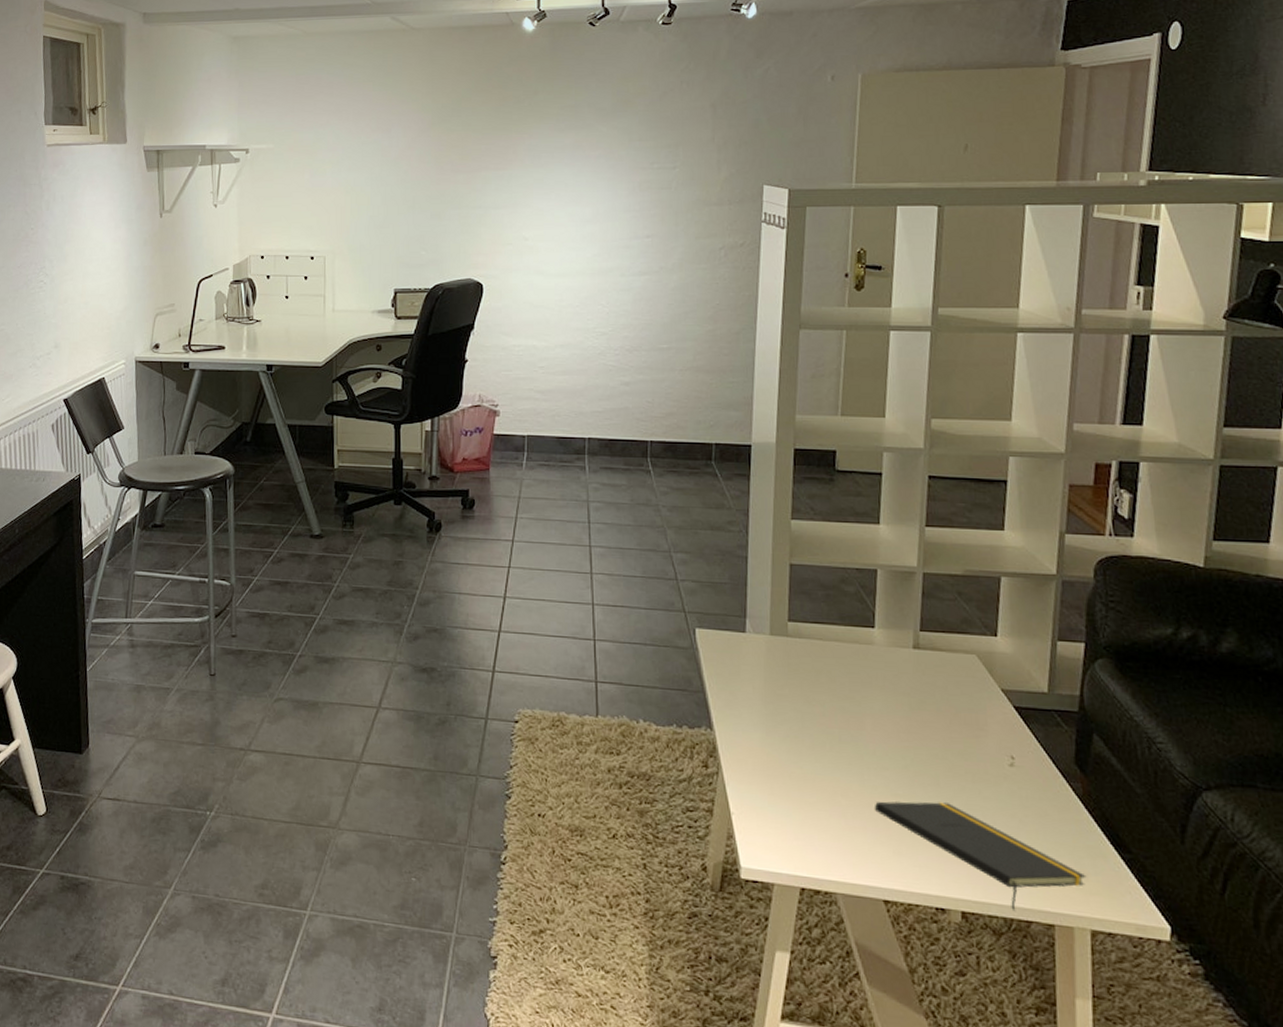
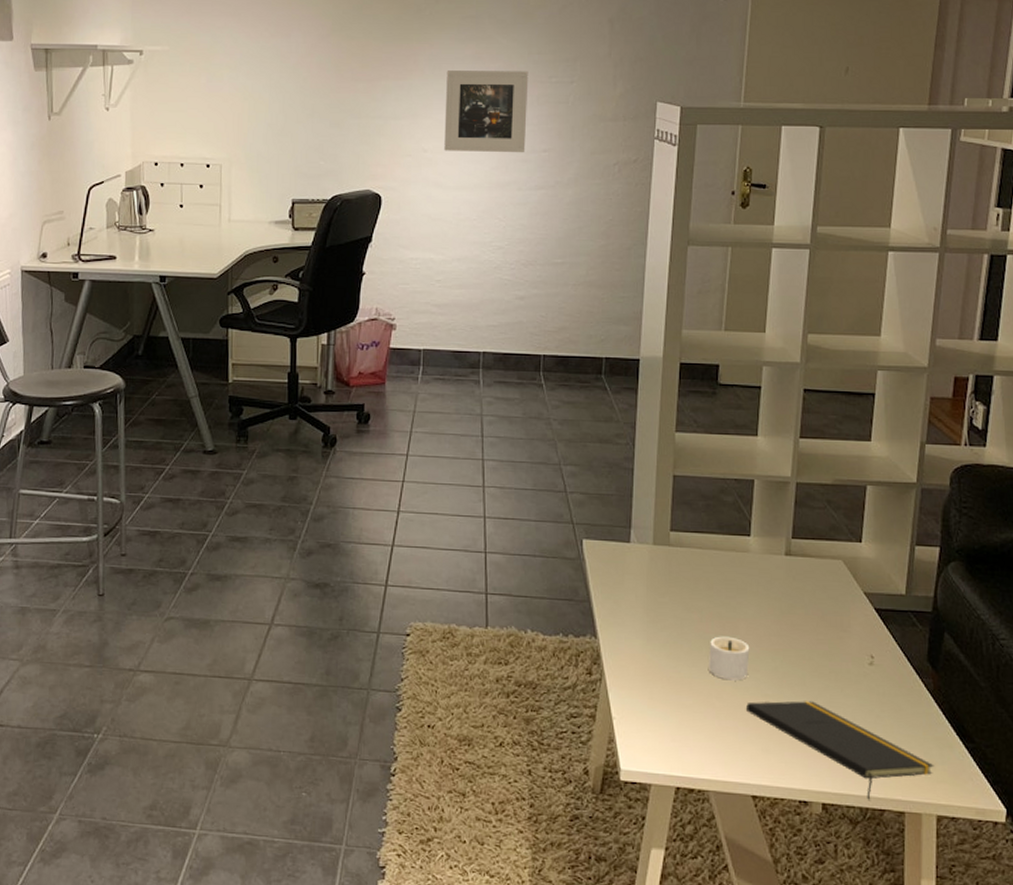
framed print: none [545,158,630,240] -> present [444,71,529,153]
candle: none [833,731,877,779] -> present [709,636,750,681]

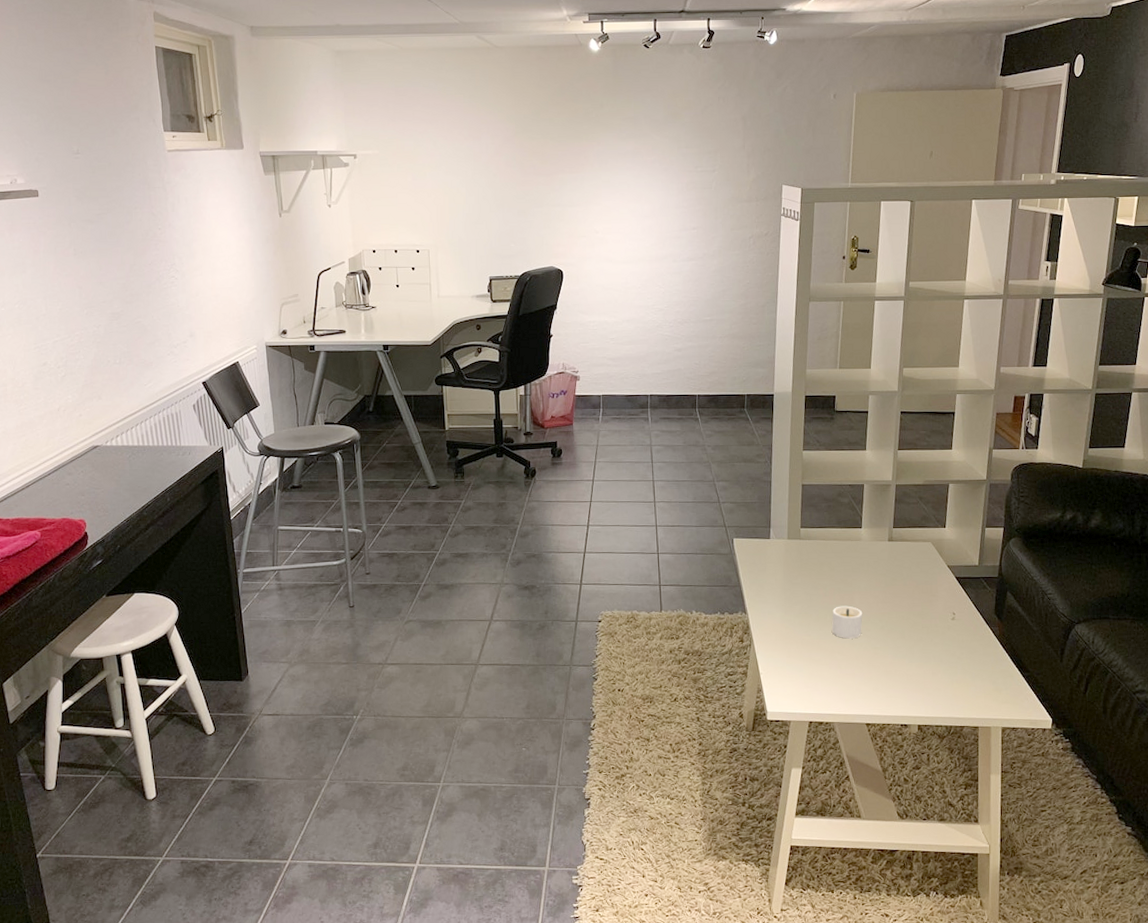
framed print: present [444,71,529,153] -> none [612,162,679,232]
notepad: present [746,701,934,800] -> none [861,650,1000,720]

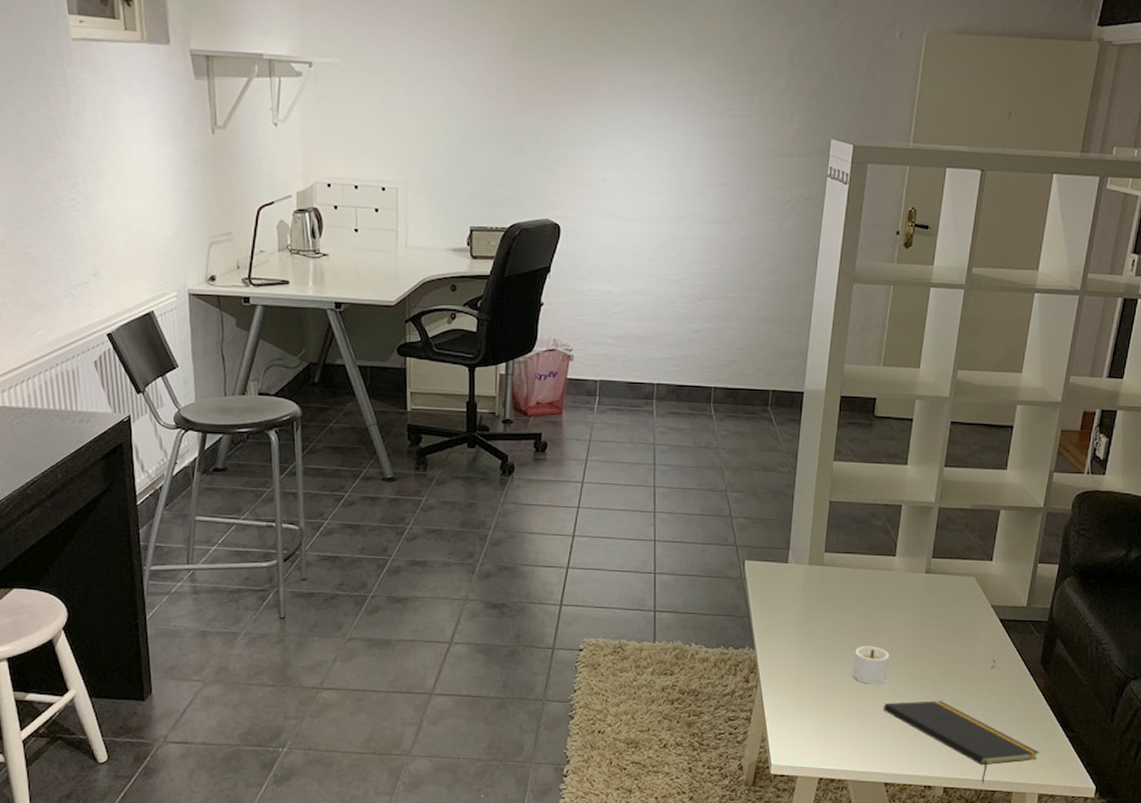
notepad: none [861,650,1000,720] -> present [884,701,1040,783]

